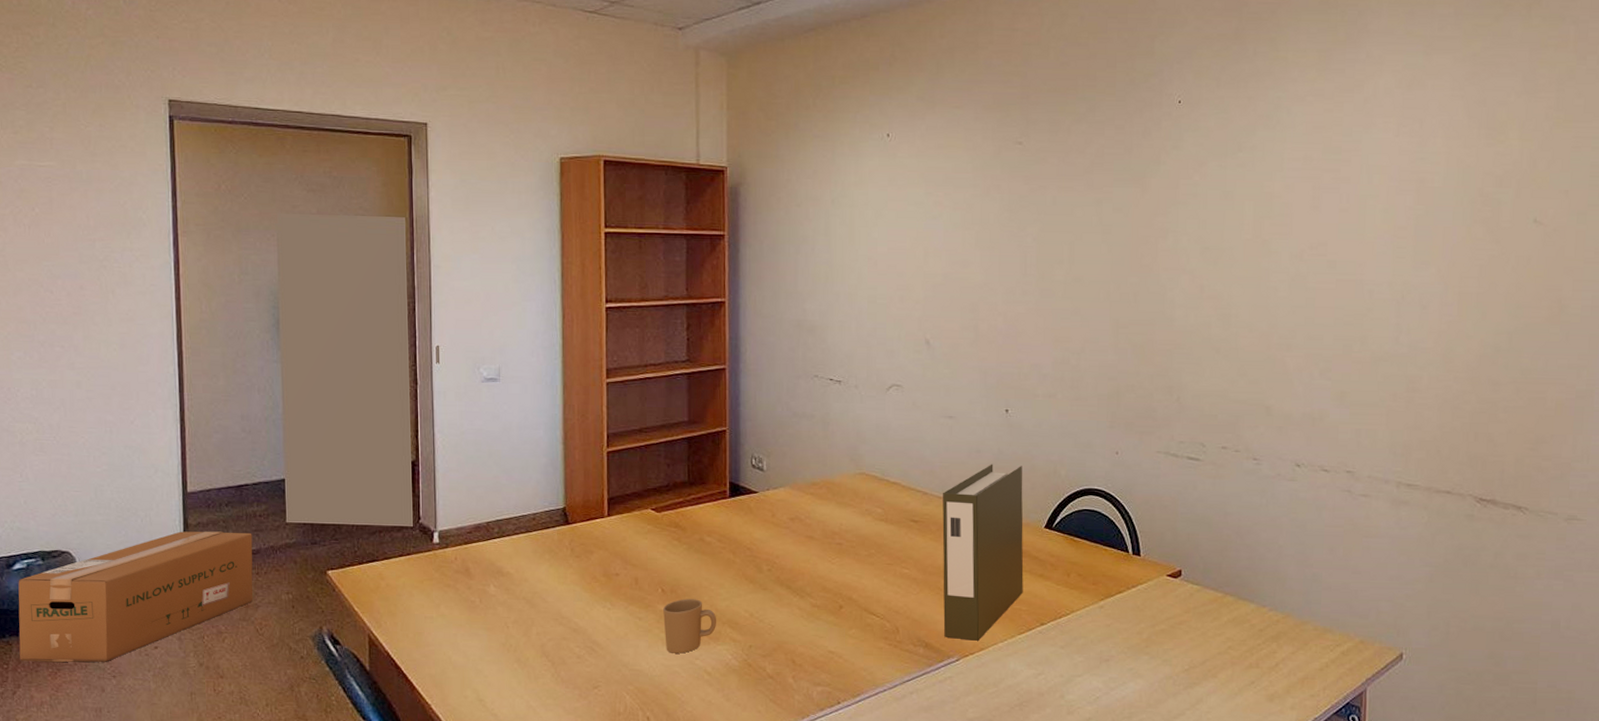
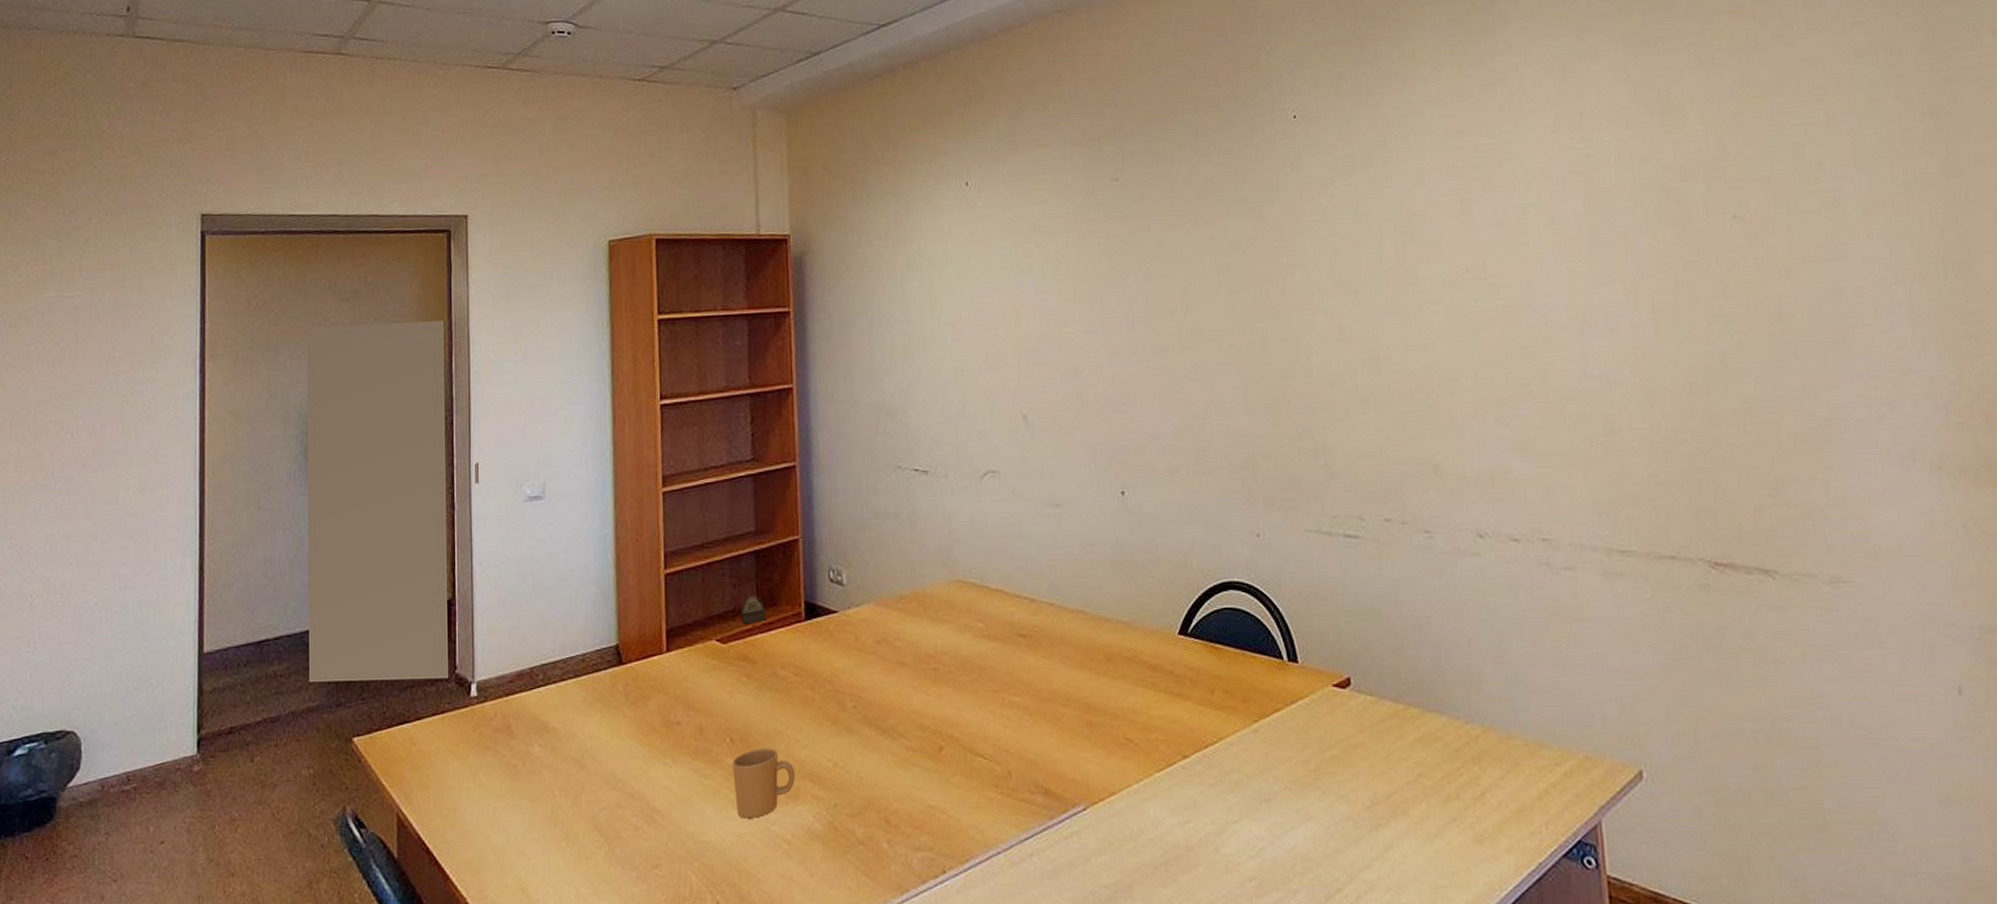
box: present [18,531,253,663] -> none [15,696,272,867]
decorative box: none [673,474,696,497] -> present [740,595,766,624]
binder: present [942,464,1024,641] -> none [1054,559,1159,783]

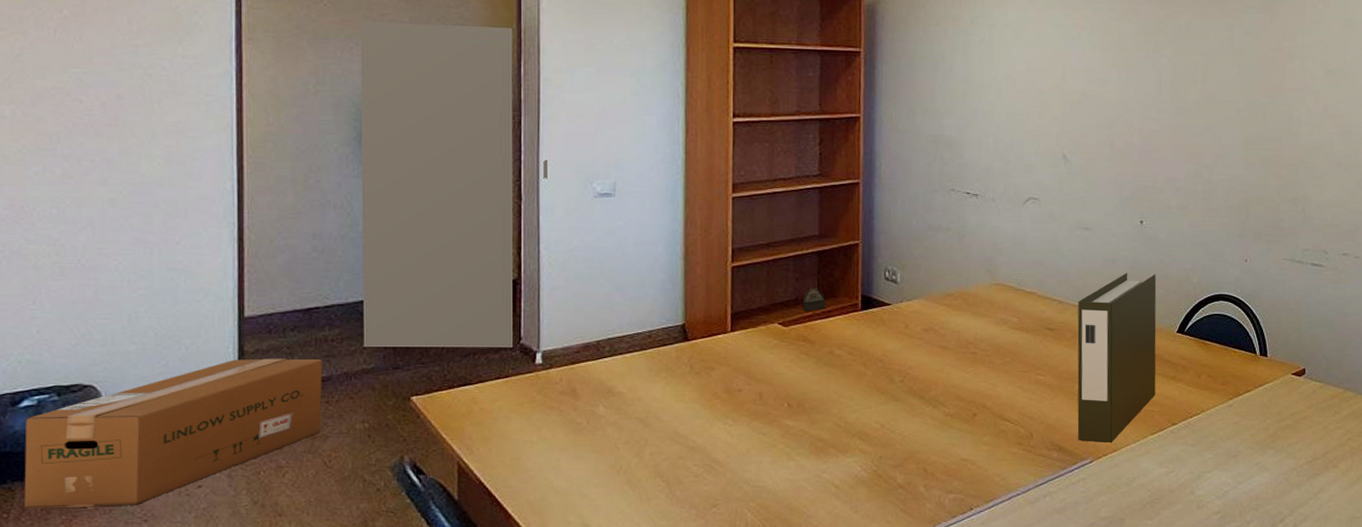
box: none [15,696,272,867] -> present [24,358,323,509]
mug: present [732,748,796,818] -> none [789,412,846,468]
binder: none [1054,559,1159,783] -> present [1077,272,1157,443]

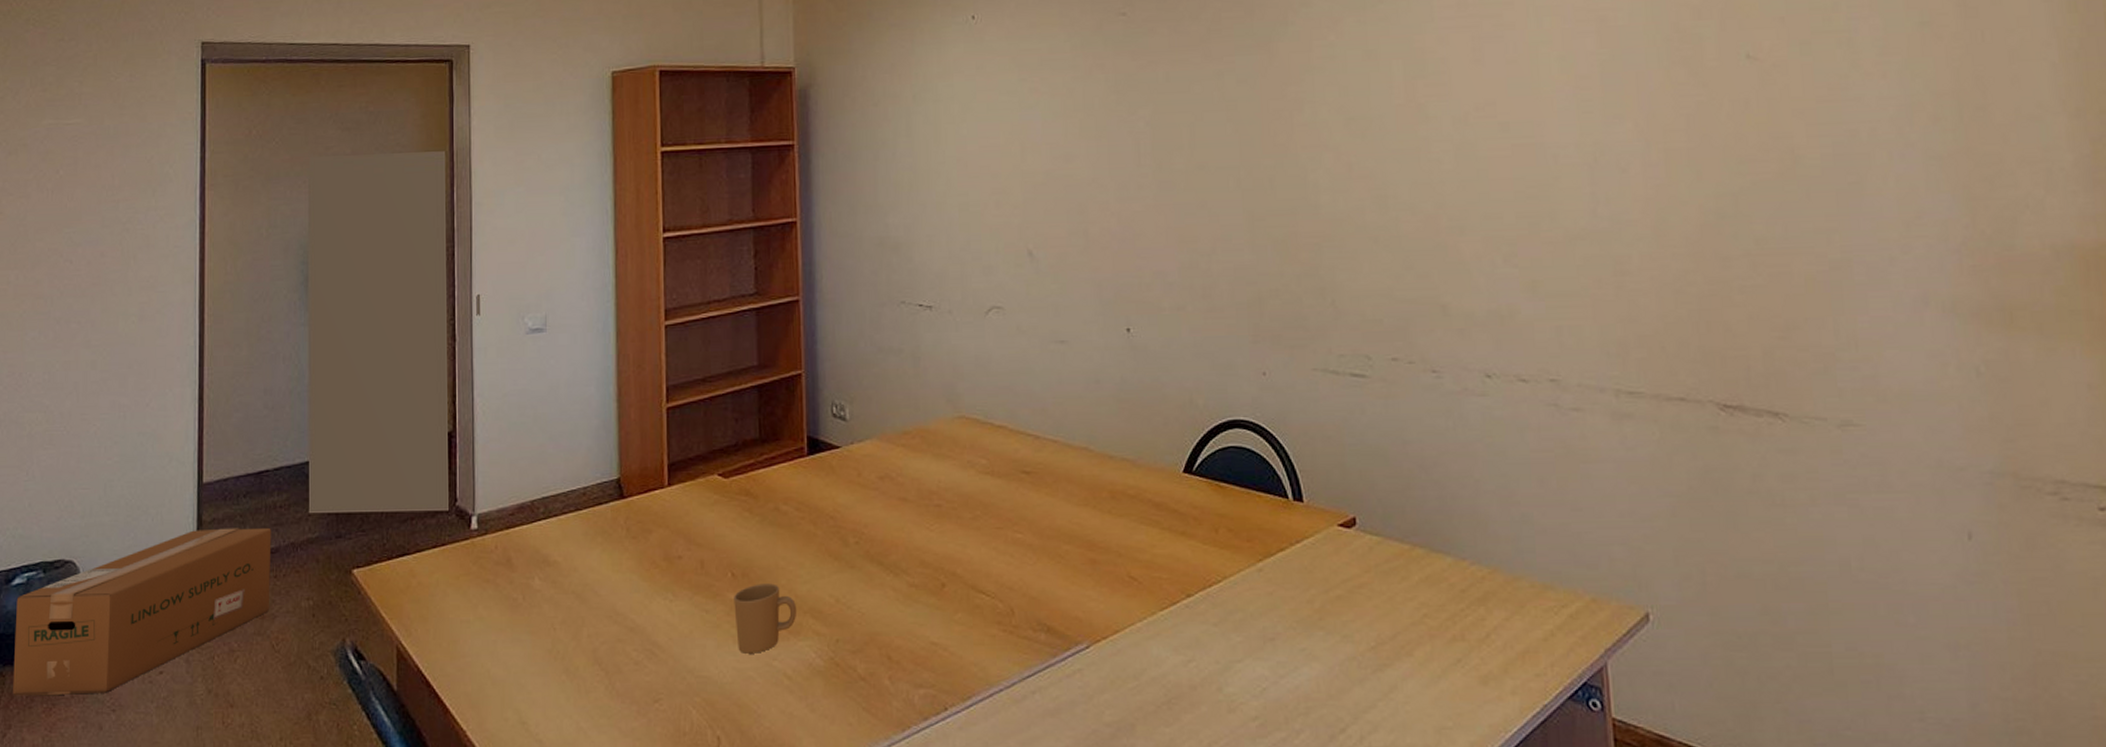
mug: none [789,412,846,468] -> present [734,583,797,654]
decorative box: present [802,288,826,311] -> none [742,430,769,459]
binder: present [1077,272,1157,443] -> none [1058,396,1162,621]

